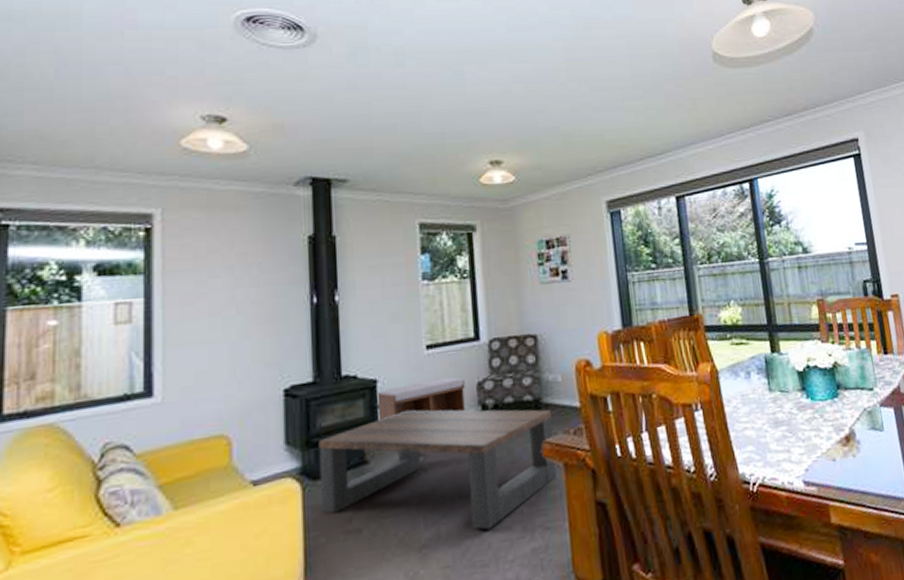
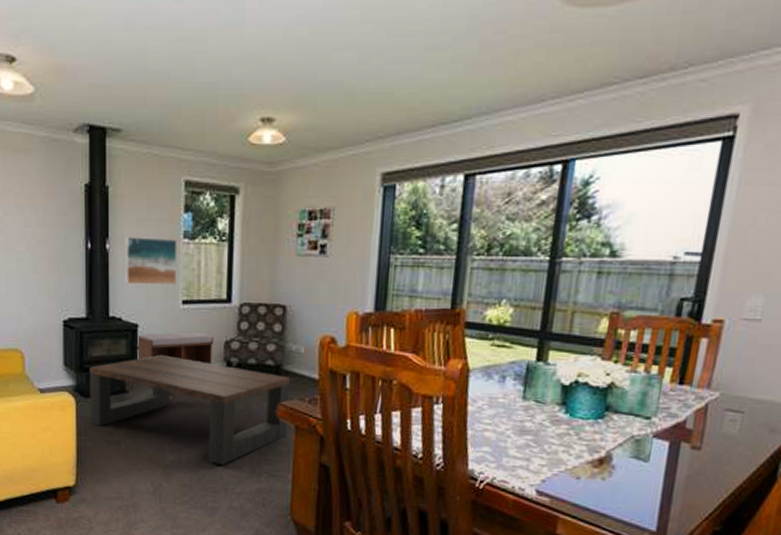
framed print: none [357,282,419,337] -> present [125,237,178,285]

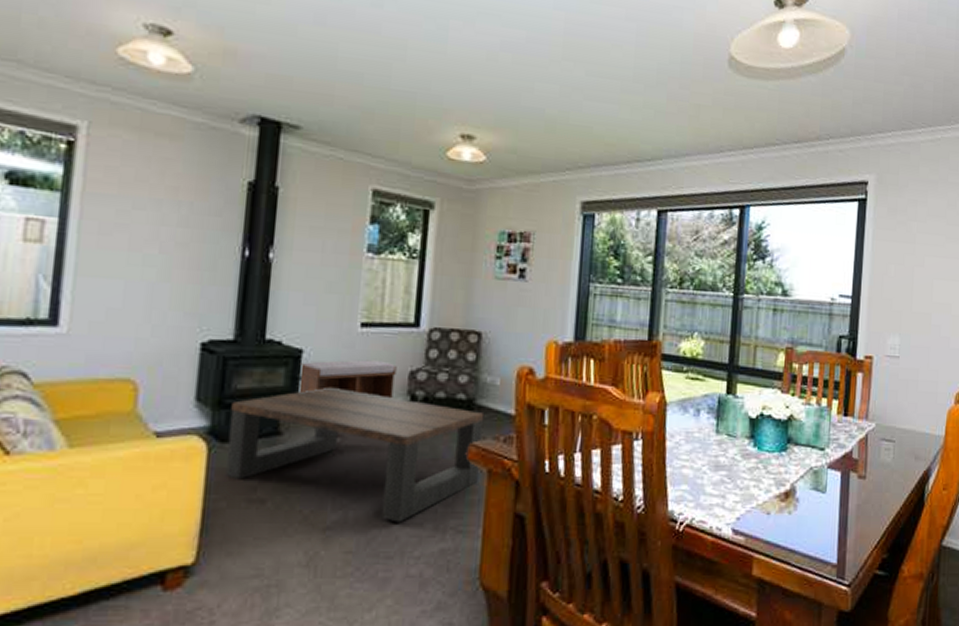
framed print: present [125,237,178,285] -> none [290,246,360,304]

